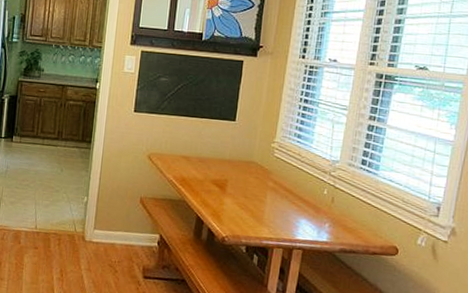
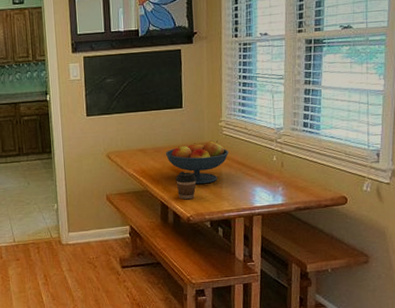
fruit bowl: none [209,160,277,206] -> present [165,140,229,185]
coffee cup: none [216,187,239,219] -> present [176,171,197,200]

